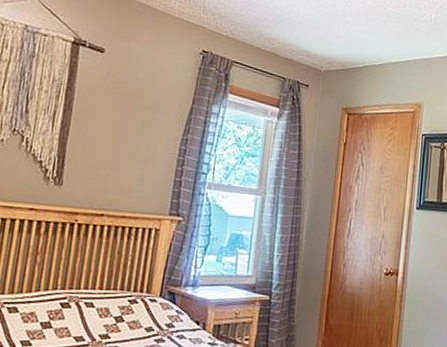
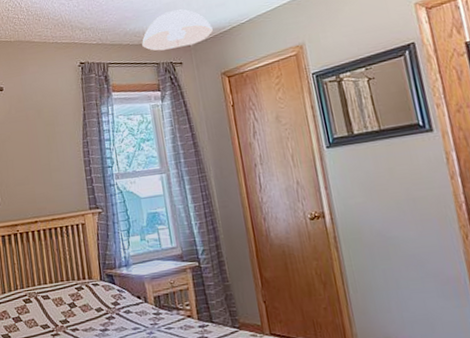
ceiling light: none [274,28,346,71] -> present [142,9,213,51]

